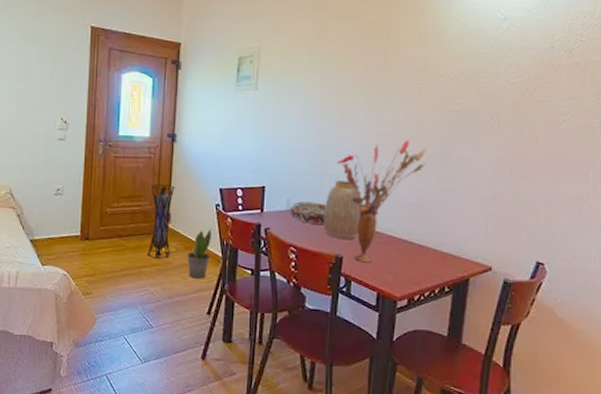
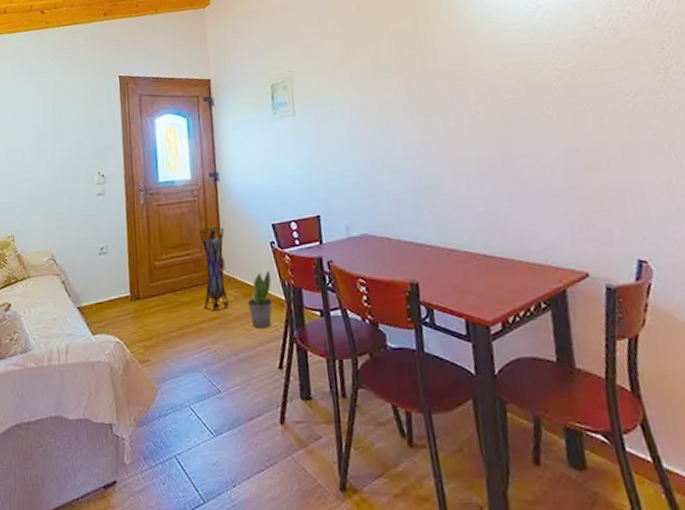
decorative bowl: present [289,201,327,225] -> none [350,225,392,251]
vase: present [323,181,360,240] -> none [387,197,431,263]
bouquet: present [336,140,427,263] -> none [391,144,488,287]

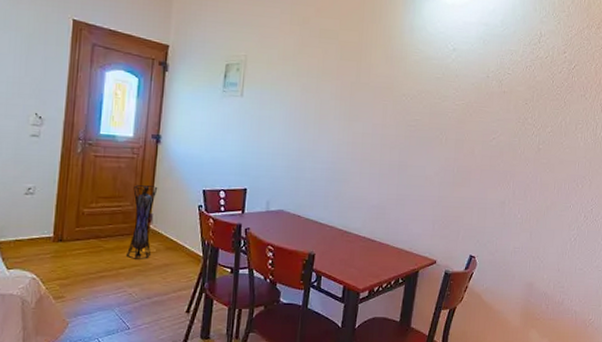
potted plant: present [247,270,273,329] -> none [168,229,193,279]

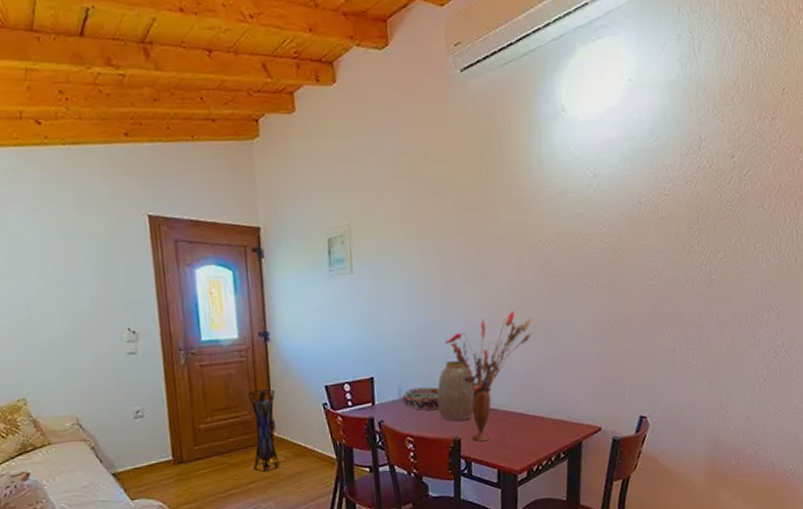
decorative bowl: none [268,203,302,226] -> present [401,387,440,411]
vase: none [299,184,332,239] -> present [437,360,474,422]
bouquet: none [312,149,389,259] -> present [444,310,532,442]

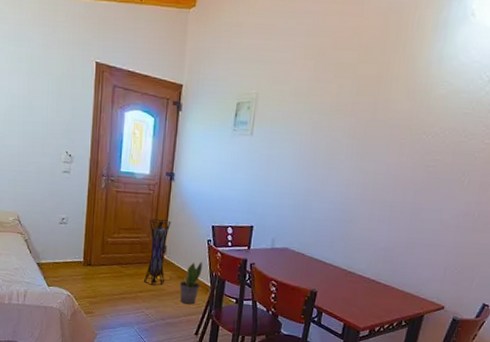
potted plant: none [298,431,324,486] -> present [179,261,202,305]
decorative bowl: present [401,387,440,411] -> none [273,241,307,263]
vase: present [437,360,474,422] -> none [302,224,337,277]
bouquet: present [444,310,532,442] -> none [319,190,402,298]

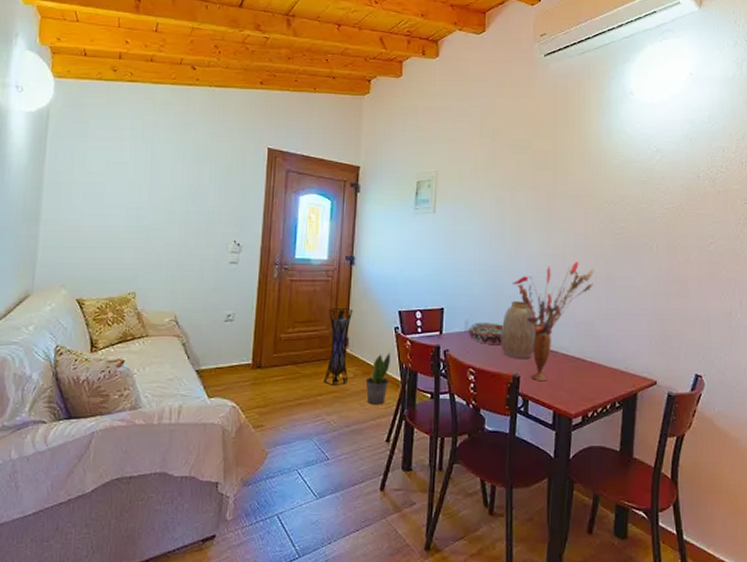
decorative bowl: none [273,241,307,263] -> present [467,322,503,346]
vase: none [302,224,337,277] -> present [501,301,535,360]
bouquet: none [319,190,402,298] -> present [512,261,595,382]

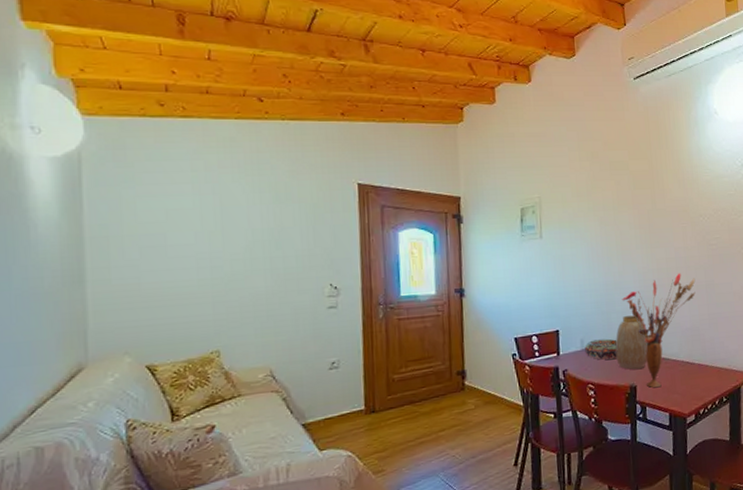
lantern: present [324,308,353,385] -> none [443,341,469,420]
potted plant: present [365,353,390,405] -> none [487,380,512,433]

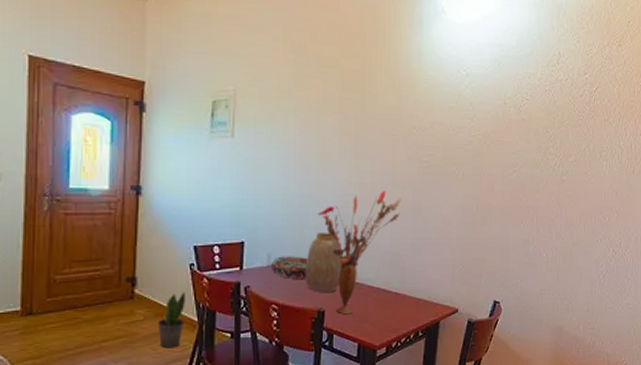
potted plant: none [487,380,512,433] -> present [157,292,185,349]

